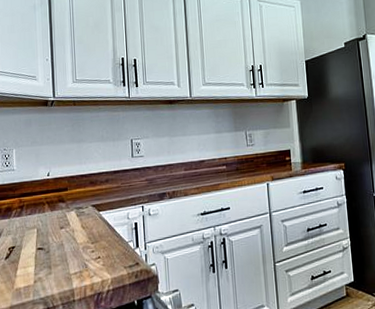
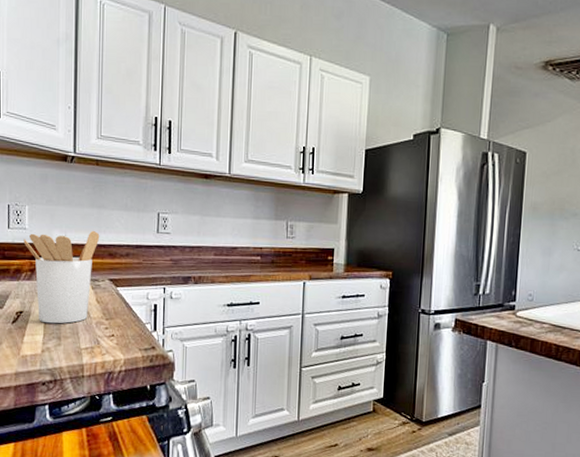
utensil holder: none [12,163,81,255] -> present [23,230,100,324]

